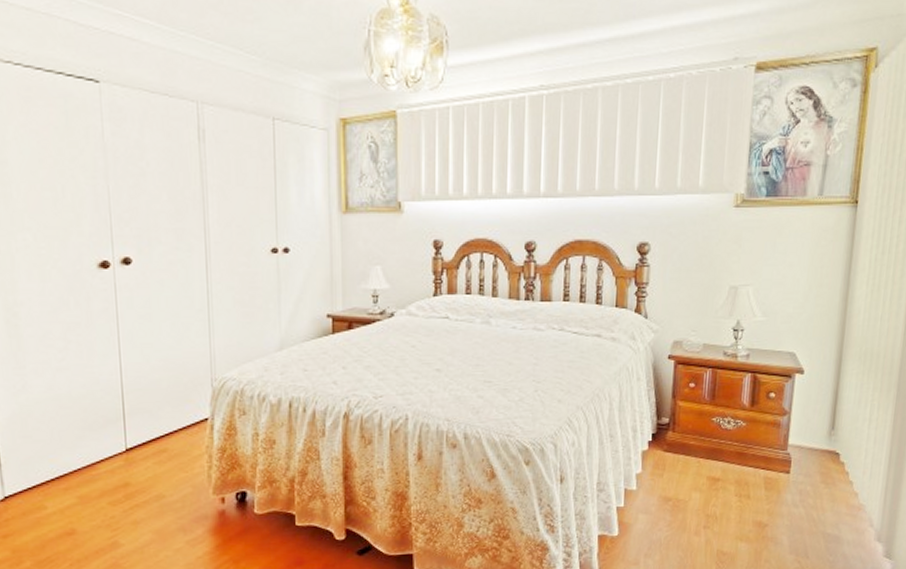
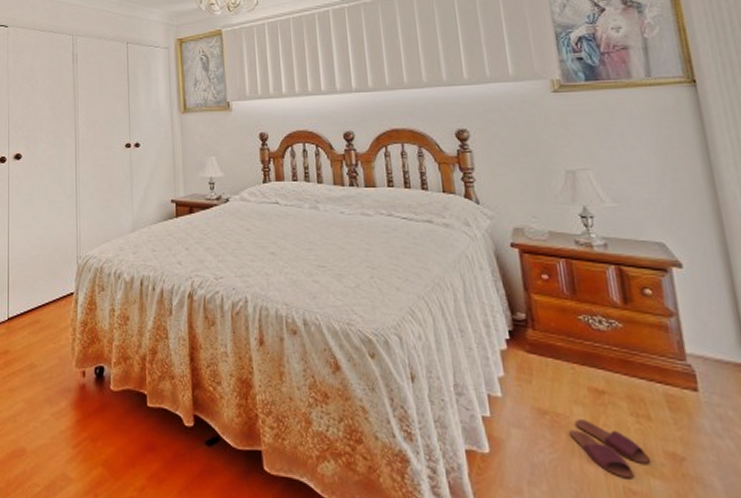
slippers: none [684,502,742,544] -> present [568,419,650,479]

